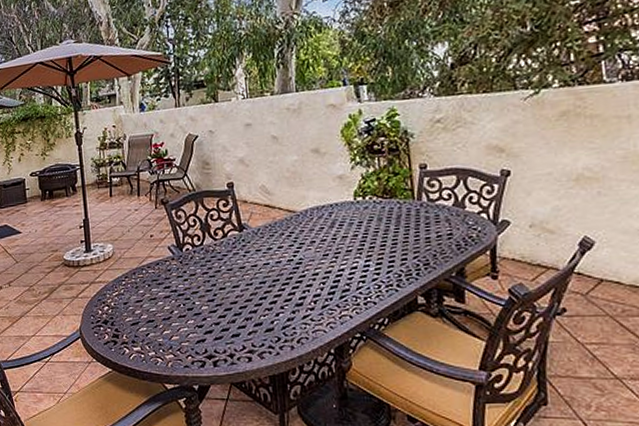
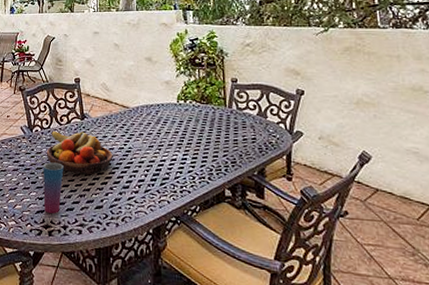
cup: none [200,284,224,342] -> present [43,162,64,214]
fruit bowl: none [202,245,282,295] -> present [47,130,113,175]

